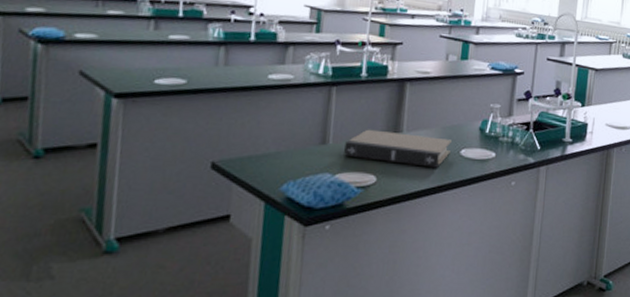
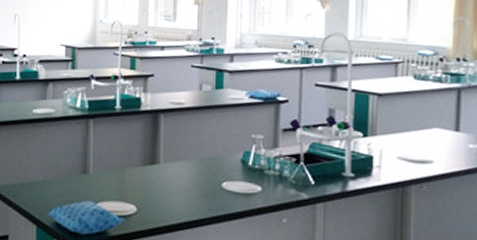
book: present [344,129,452,168] -> none [104,160,211,200]

